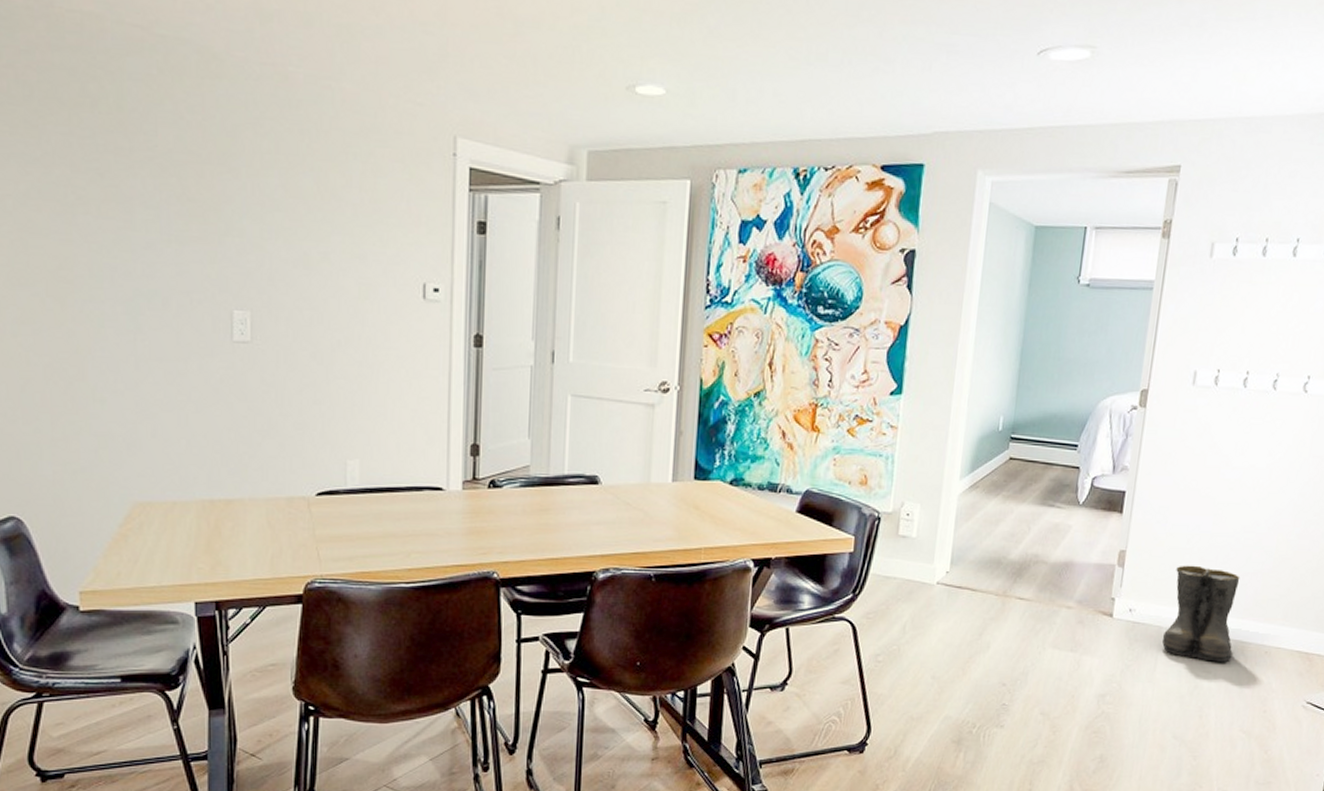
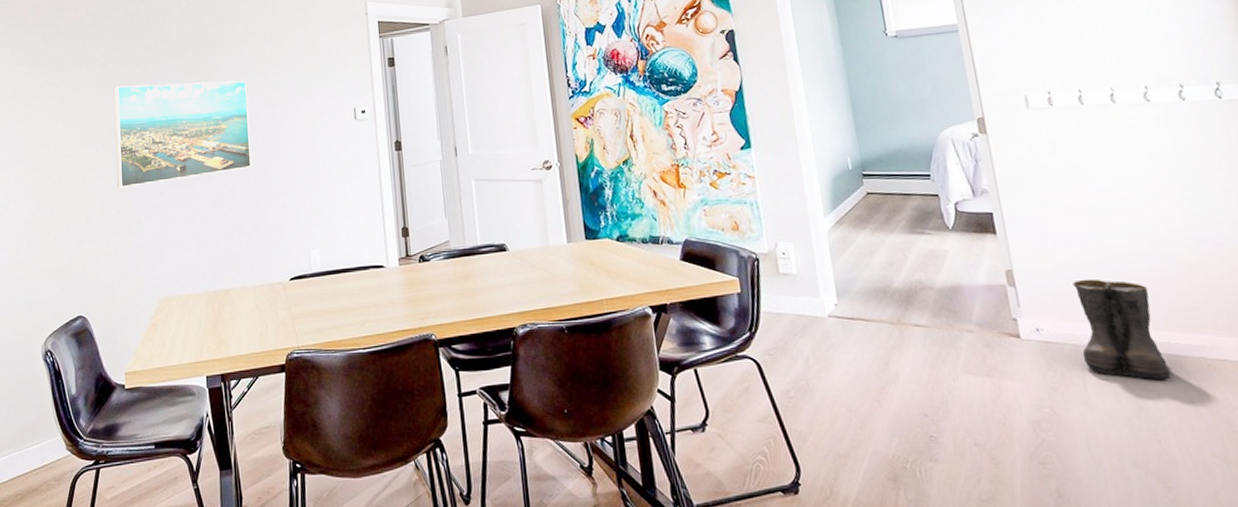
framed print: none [62,203,273,353] -> present [113,80,252,189]

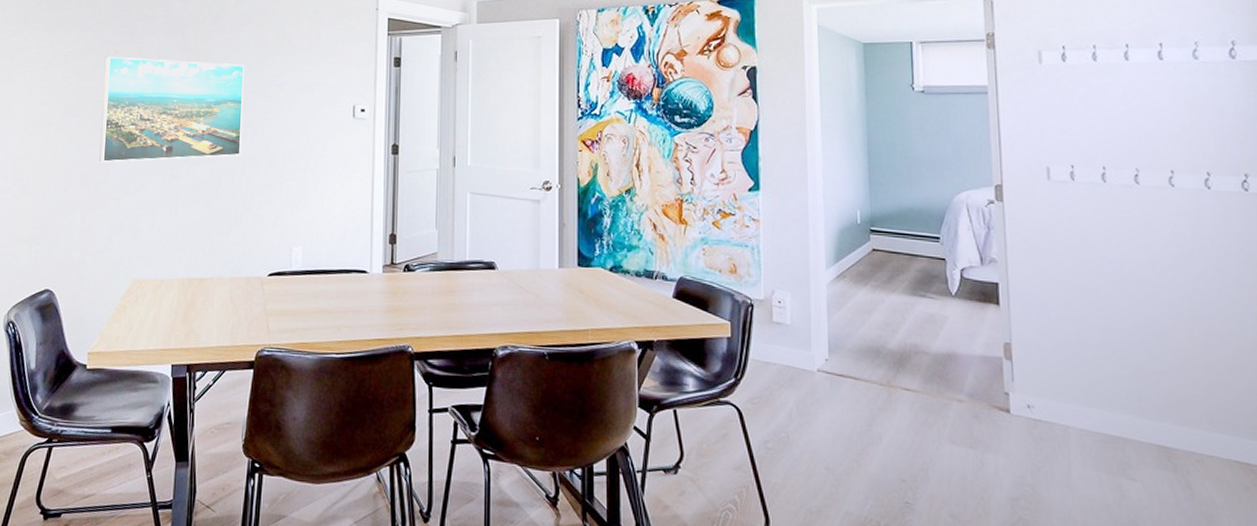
boots: present [1073,279,1171,380] -> none [1070,360,1158,470]

